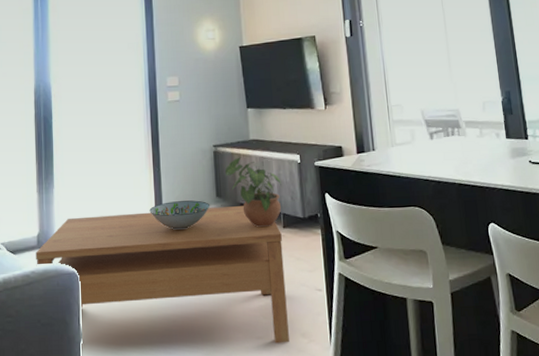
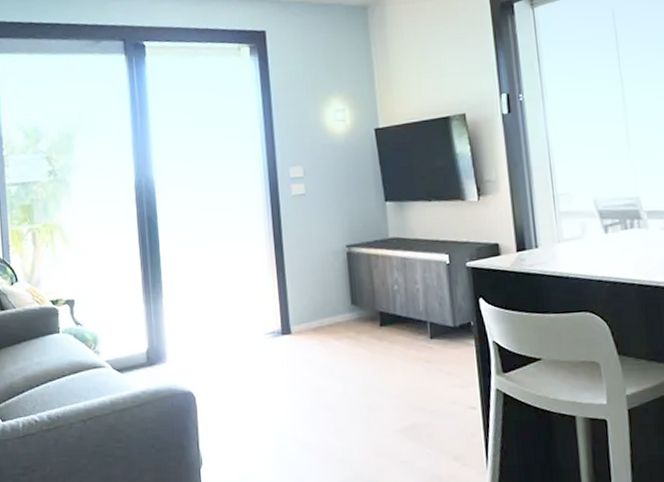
coffee table: present [36,206,289,344] -> none [145,314,439,468]
decorative bowl: present [149,200,211,230] -> none [274,309,345,343]
potted plant: present [224,157,281,228] -> none [360,258,427,339]

